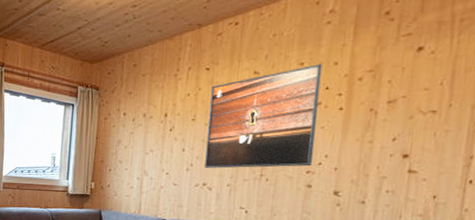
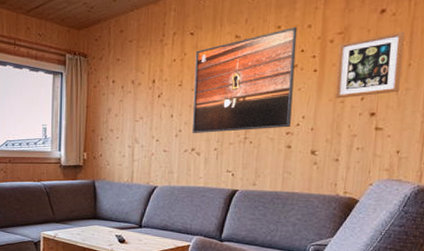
picture frame: none [362,69,445,139] -> present [334,31,405,99]

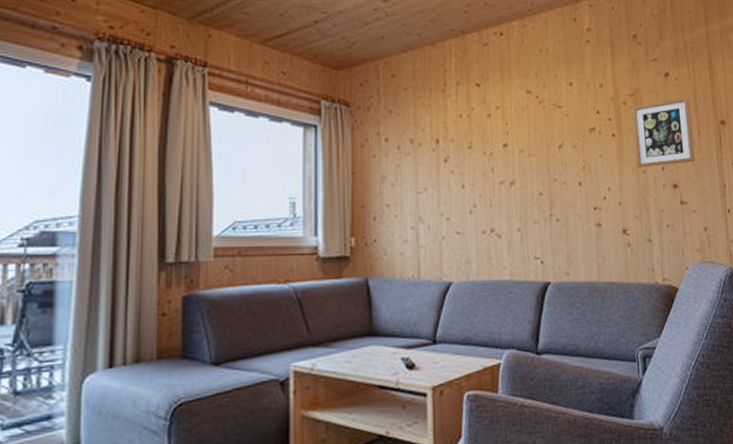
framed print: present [192,27,298,133] -> none [484,85,597,209]

